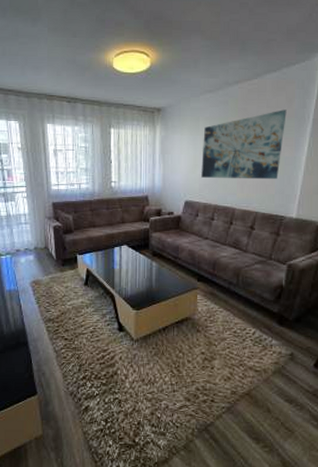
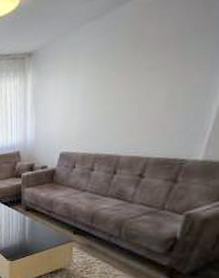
wall art: present [201,110,287,180] -> none [80,21,202,125]

